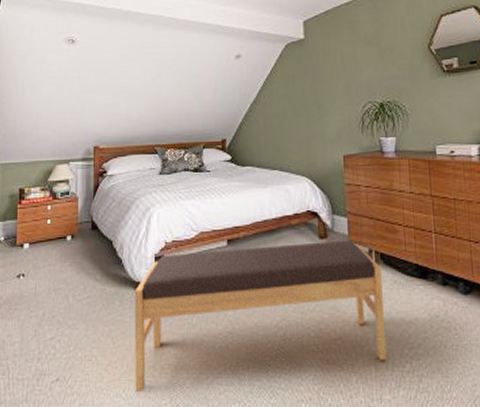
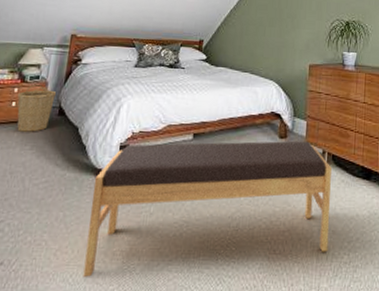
basket: none [52,199,88,249] -> present [17,84,57,132]

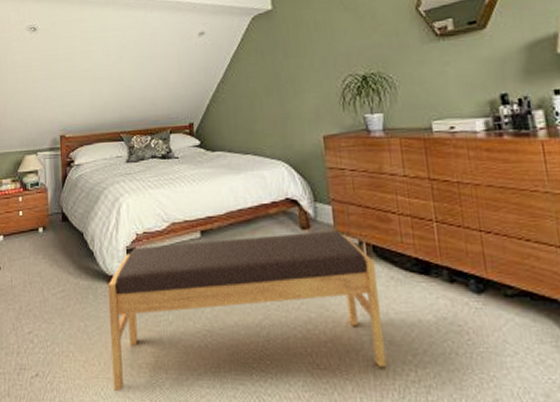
basket: present [17,84,57,132] -> none [23,190,57,241]

